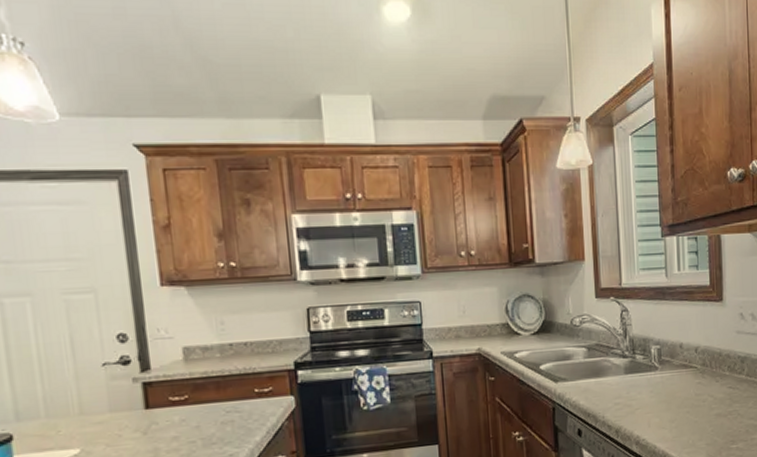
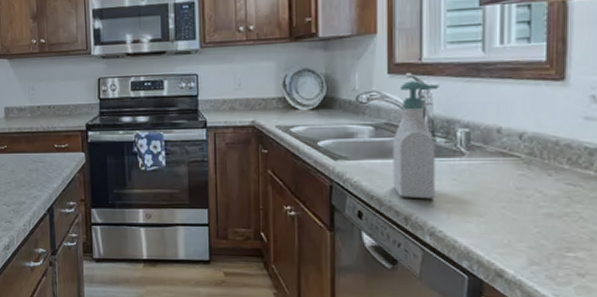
soap bottle: none [602,304,638,413] -> present [393,80,439,199]

